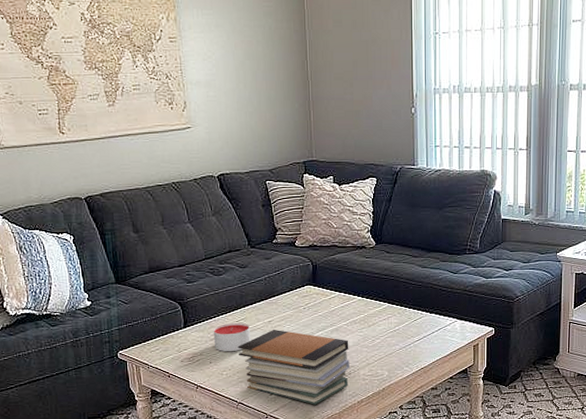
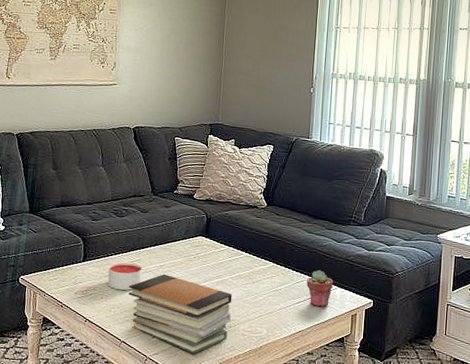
potted succulent: none [425,304,453,342] -> present [306,270,334,307]

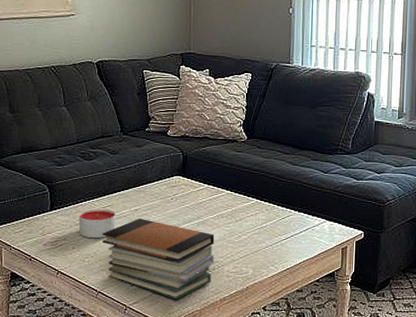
potted succulent: present [306,270,334,307] -> none [293,203,322,242]

